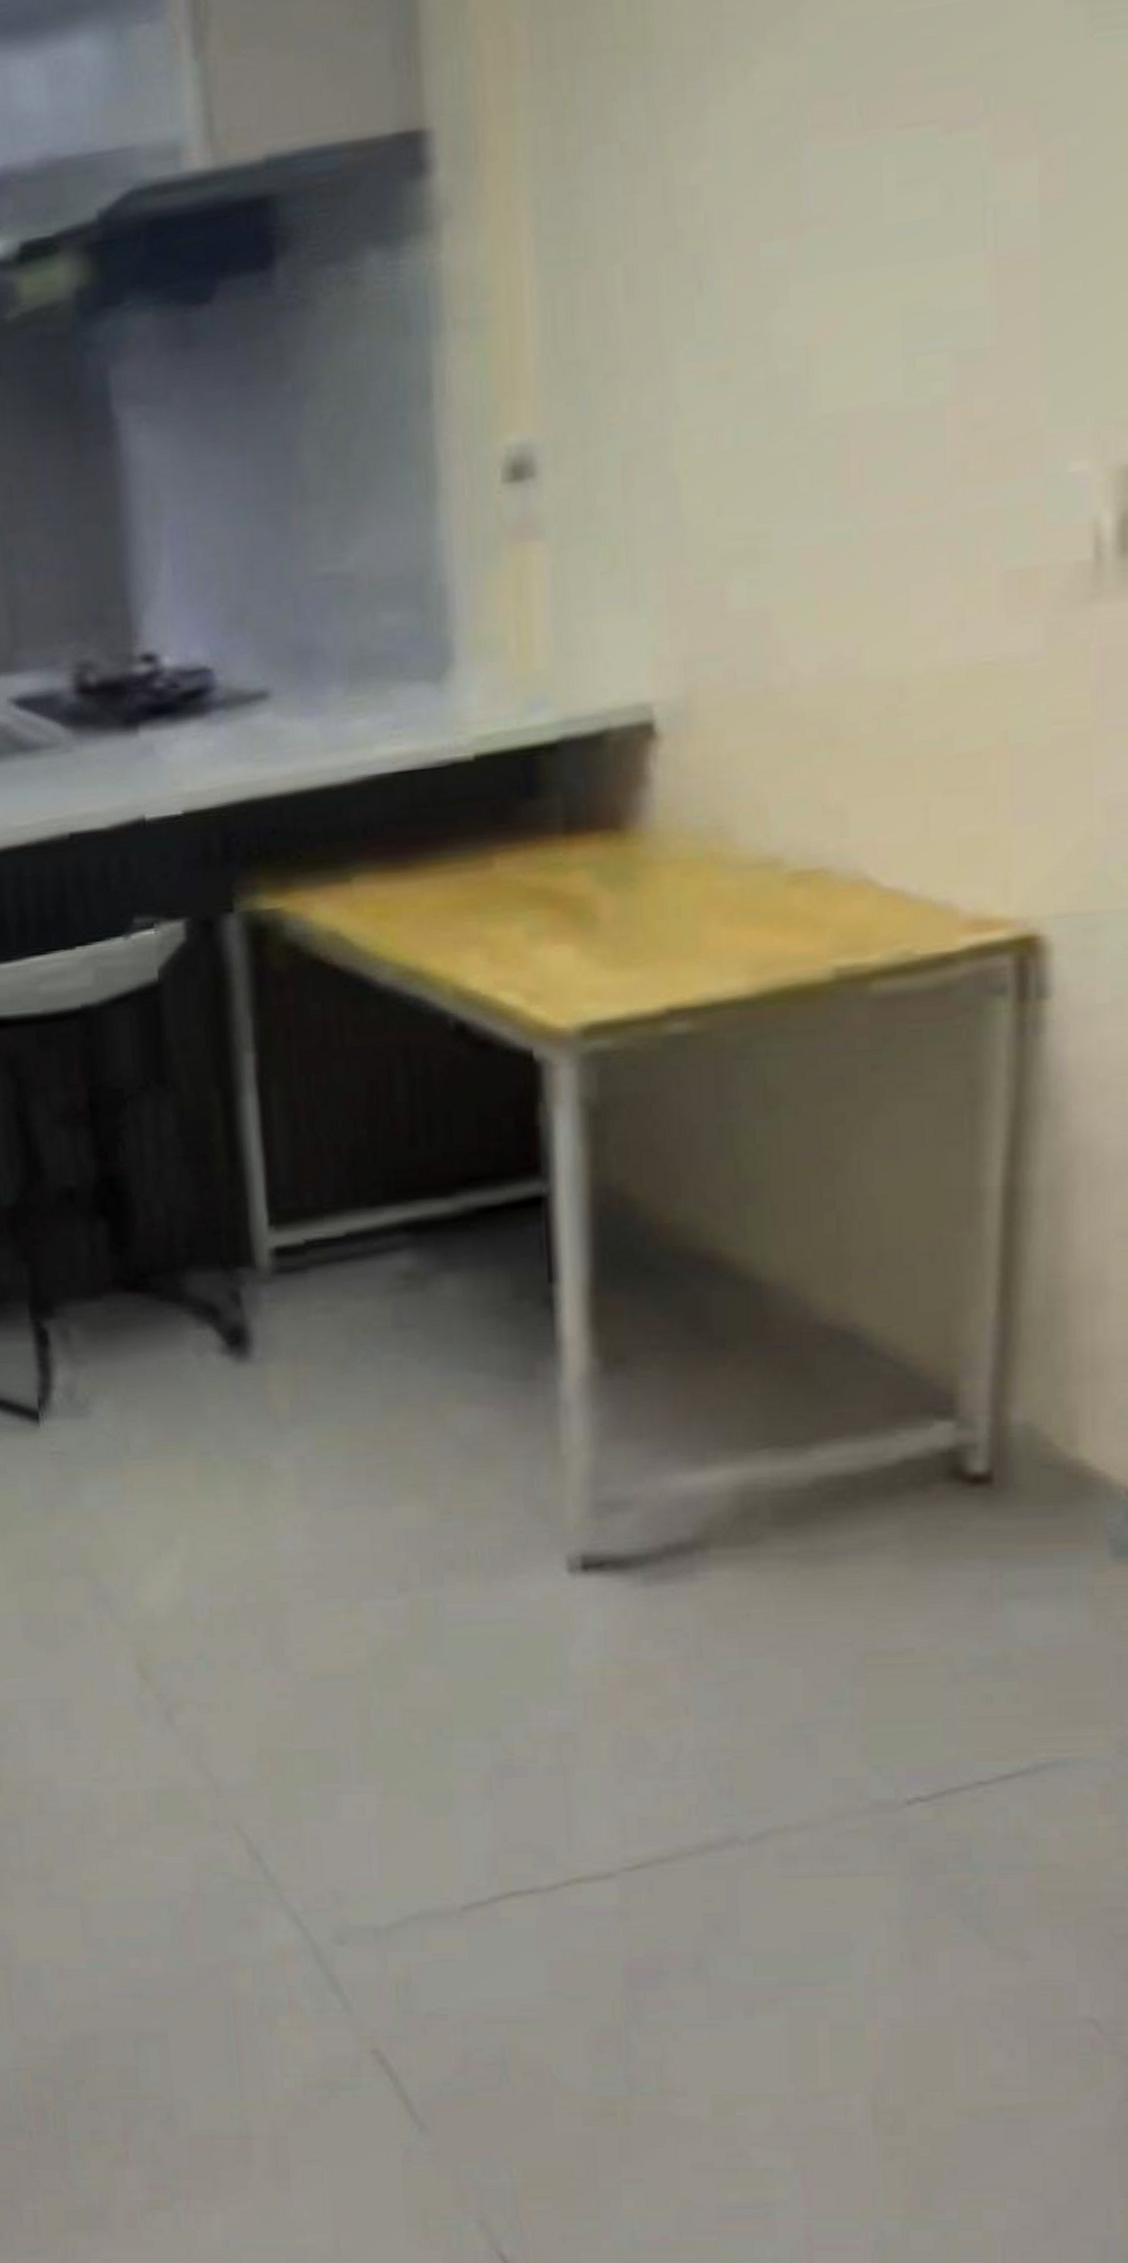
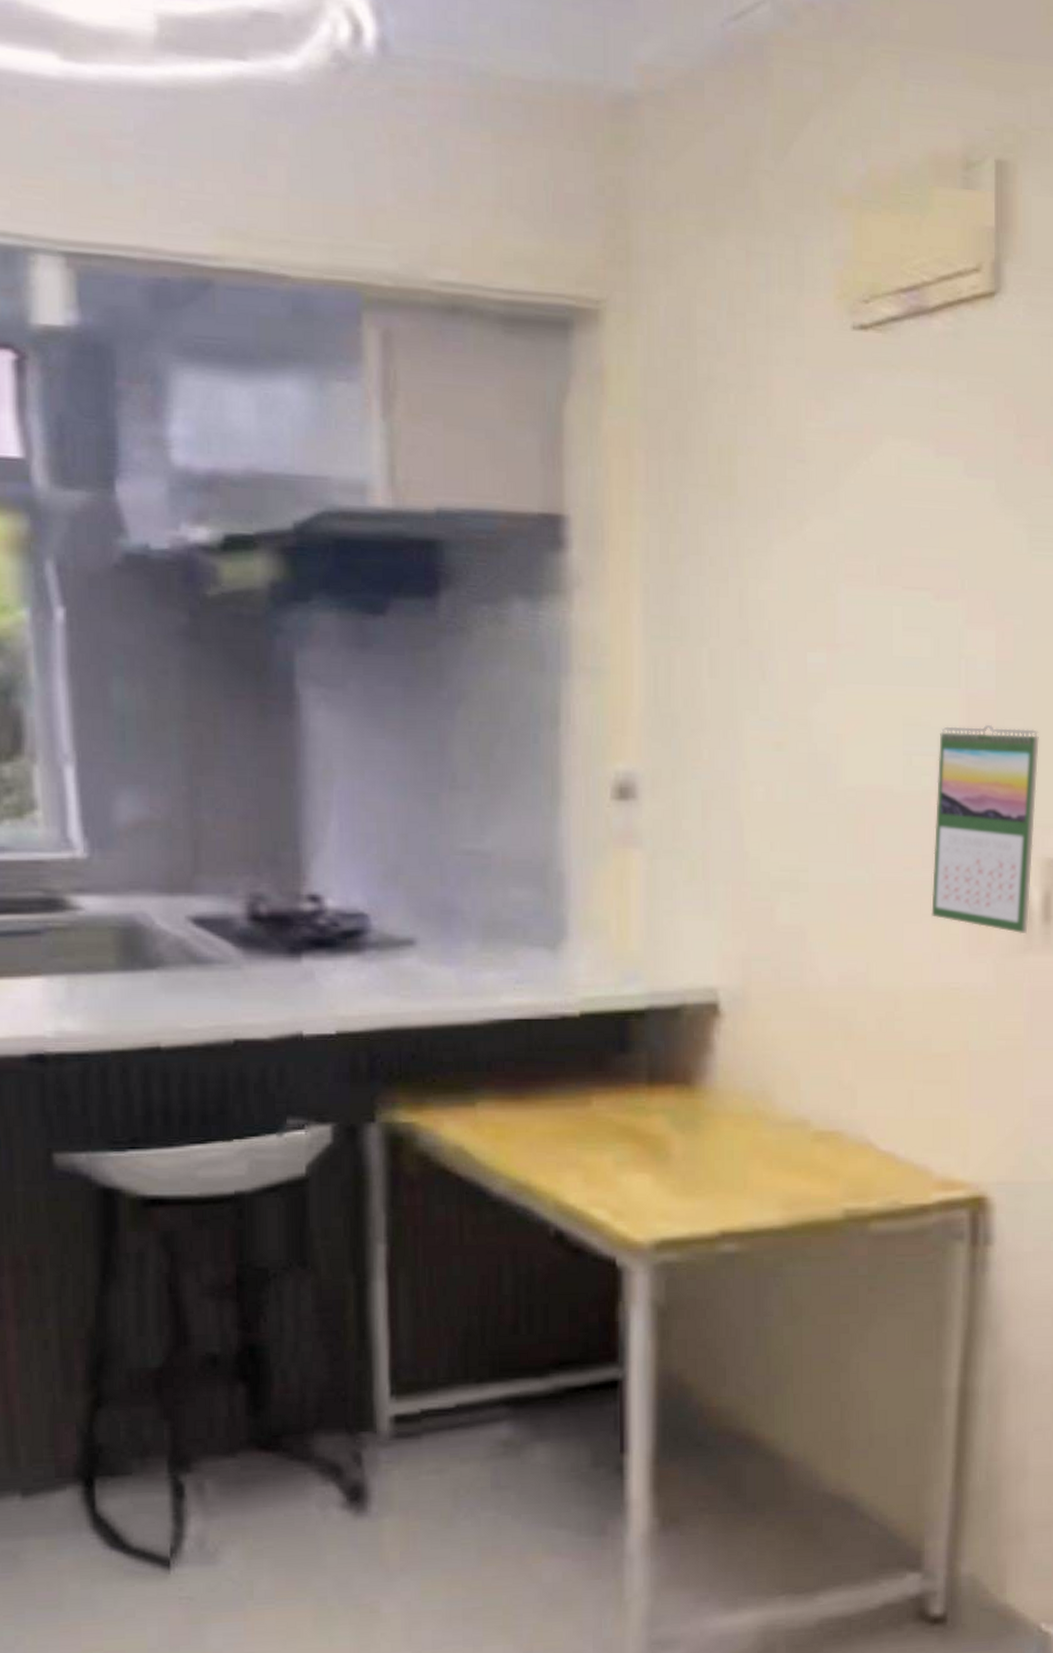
calendar: none [949,288,1109,577] -> present [931,725,1039,935]

